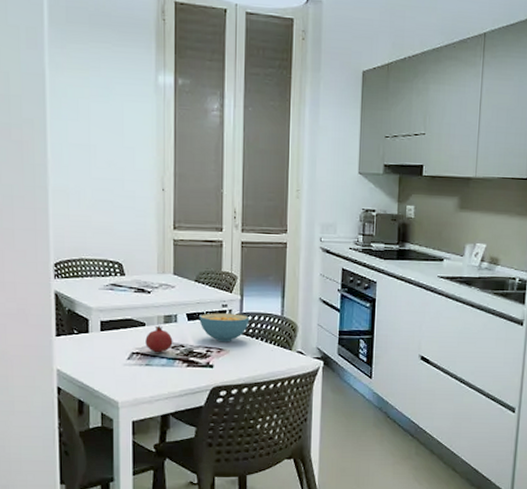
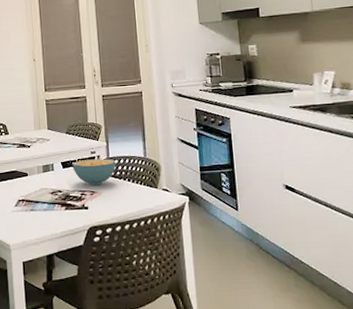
fruit: present [145,325,173,353] -> none [29,174,52,199]

